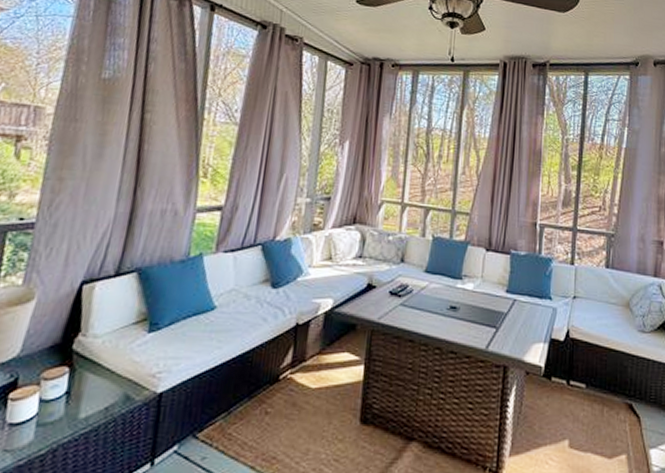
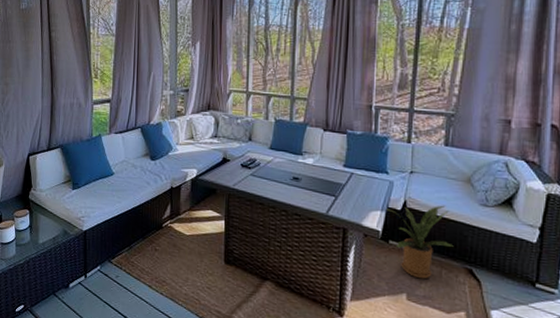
house plant: none [550,333,615,421] -> present [387,205,454,279]

